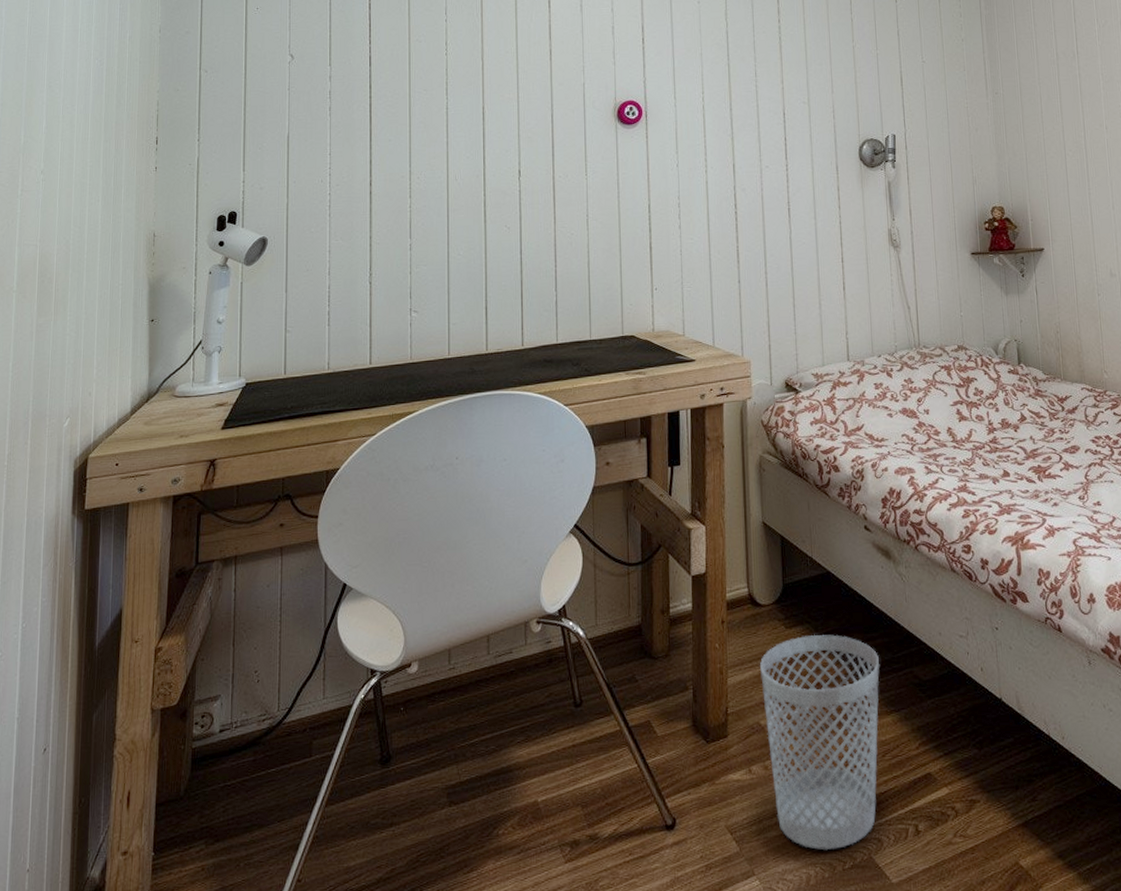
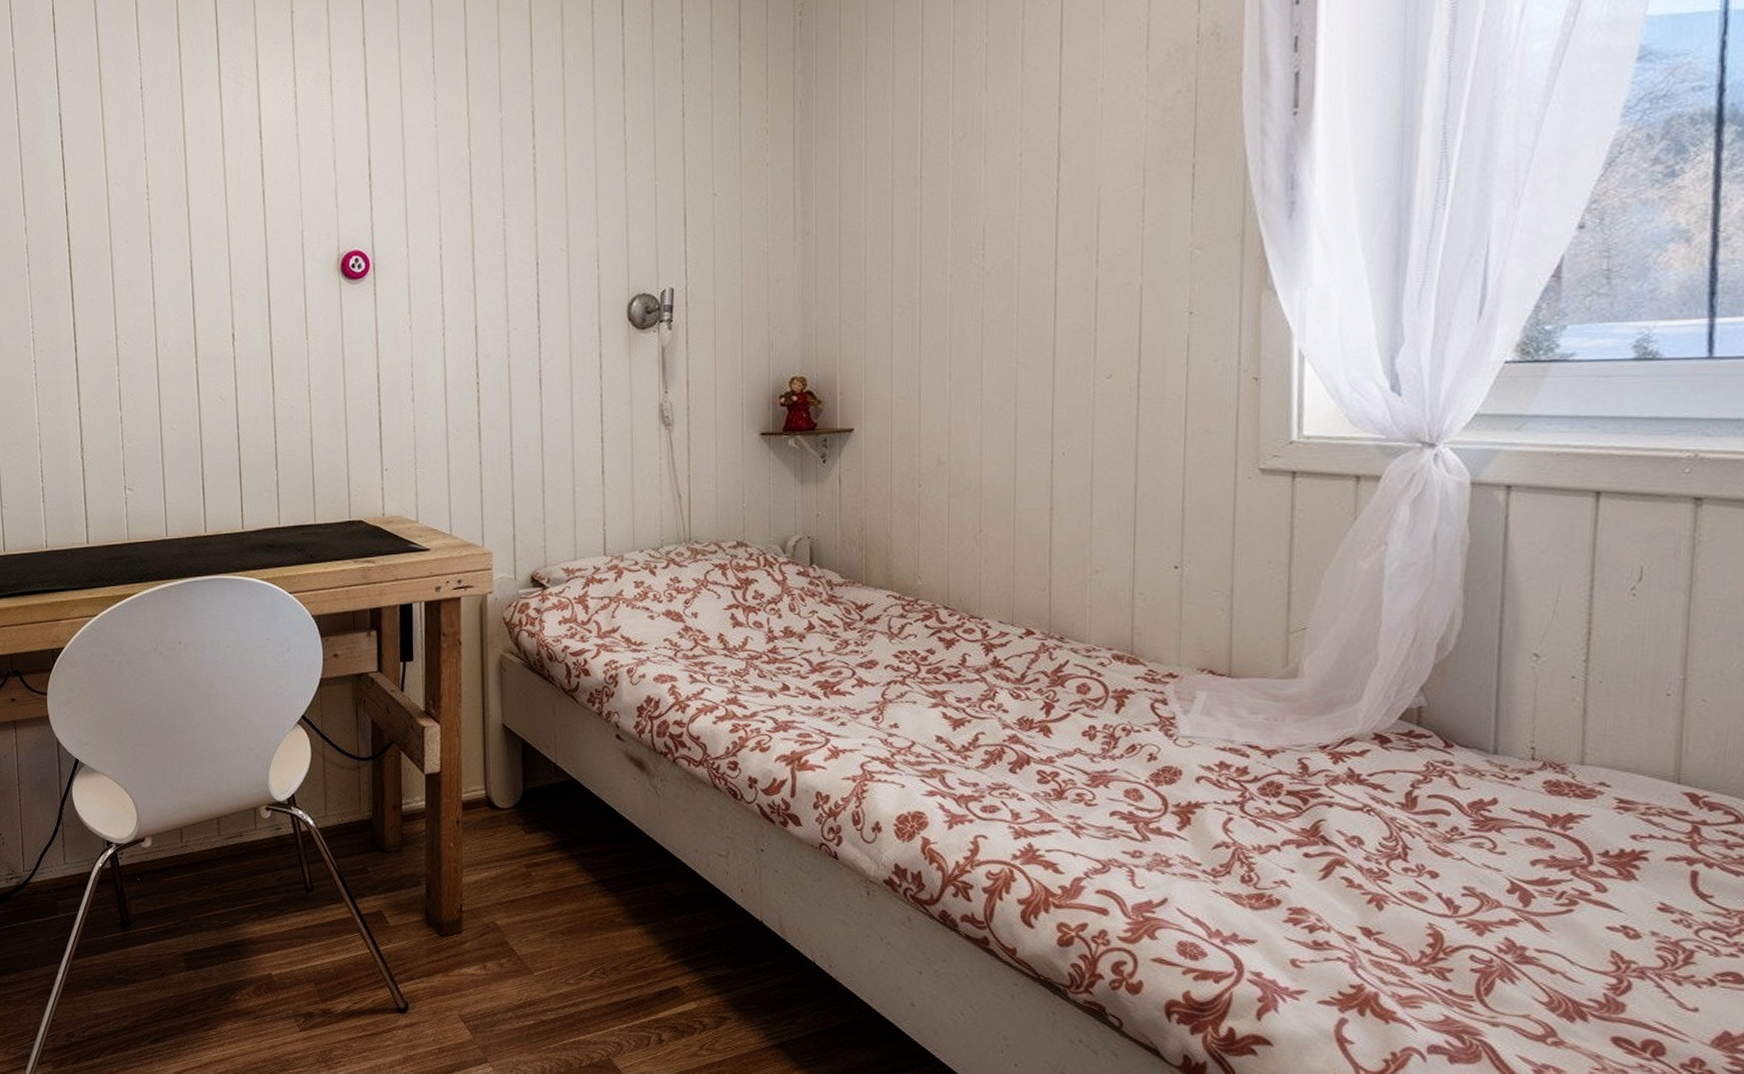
wastebasket: present [759,634,880,851] -> none [496,841,628,1048]

